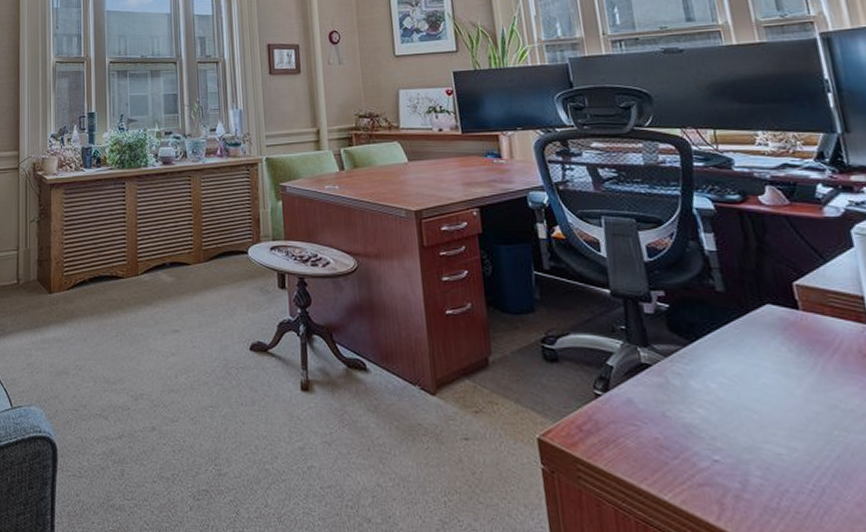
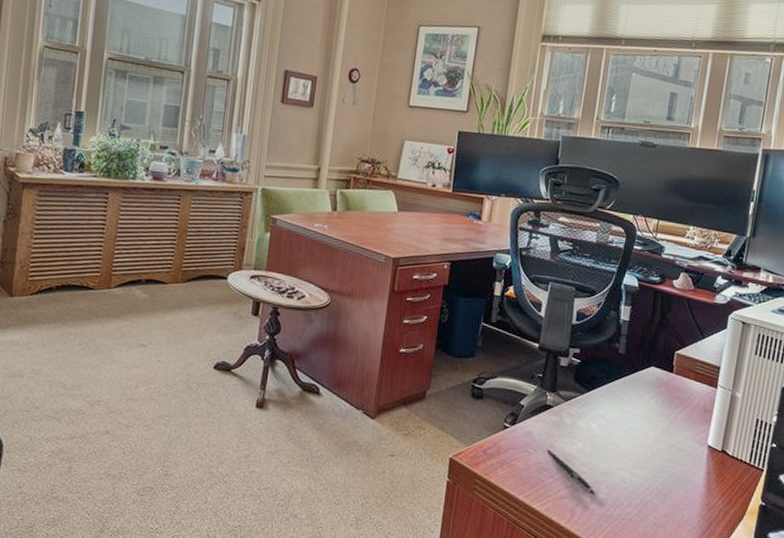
pen: none [659,420,745,481] -> present [546,449,595,496]

